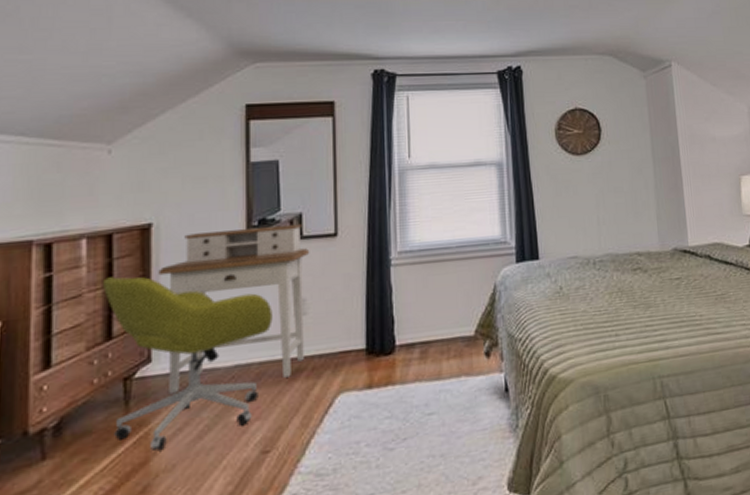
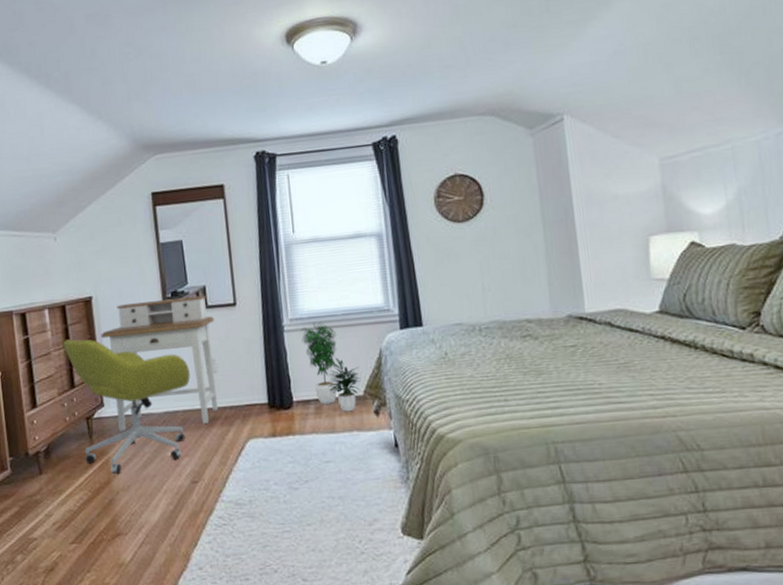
potted plant: none [410,254,473,355] -> present [300,321,362,412]

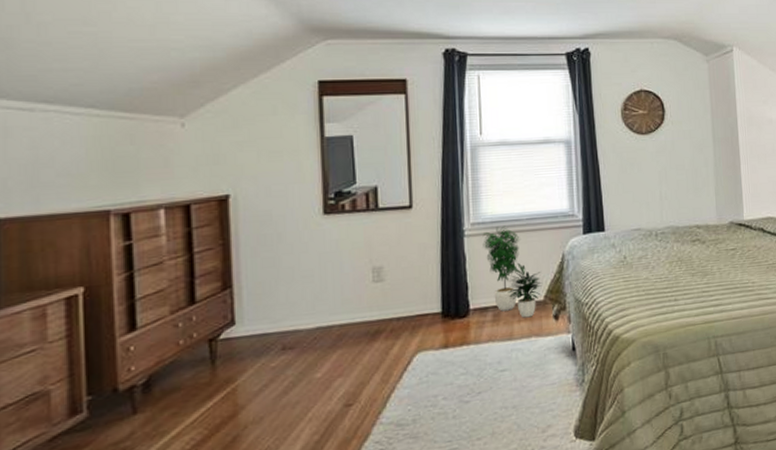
office chair: present [63,339,191,474] -> none [184,245,352,405]
desk: present [101,295,218,432] -> none [238,196,386,354]

